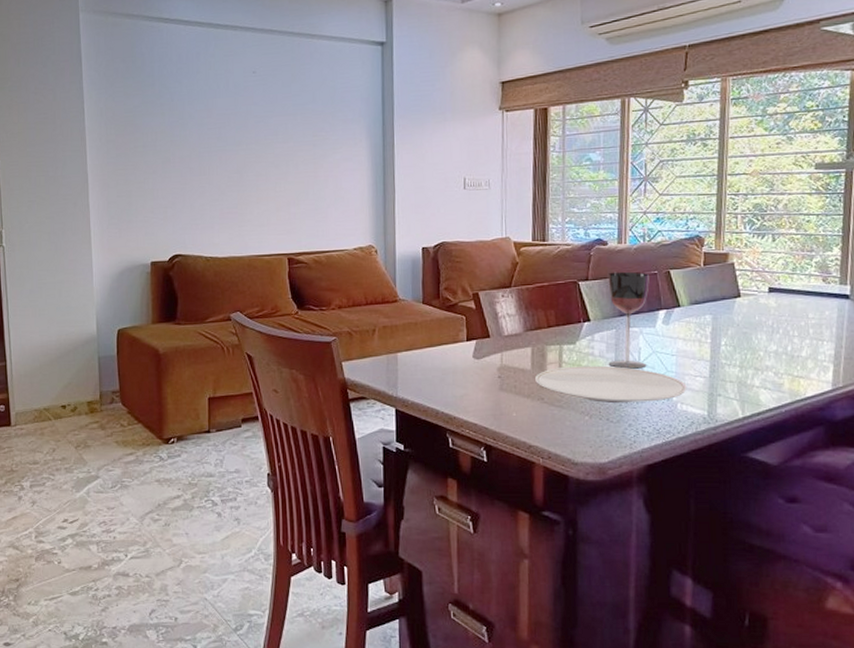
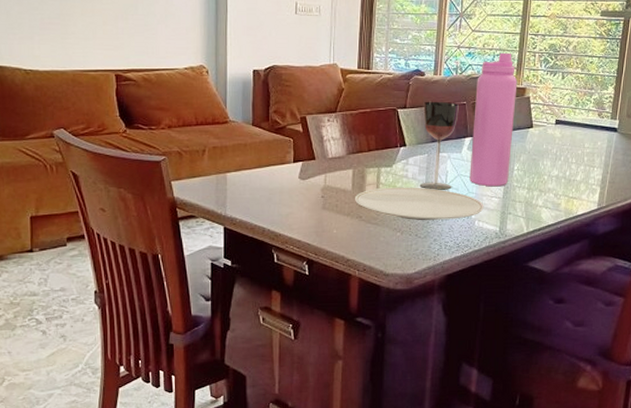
water bottle: none [666,215,718,365] -> present [469,52,518,187]

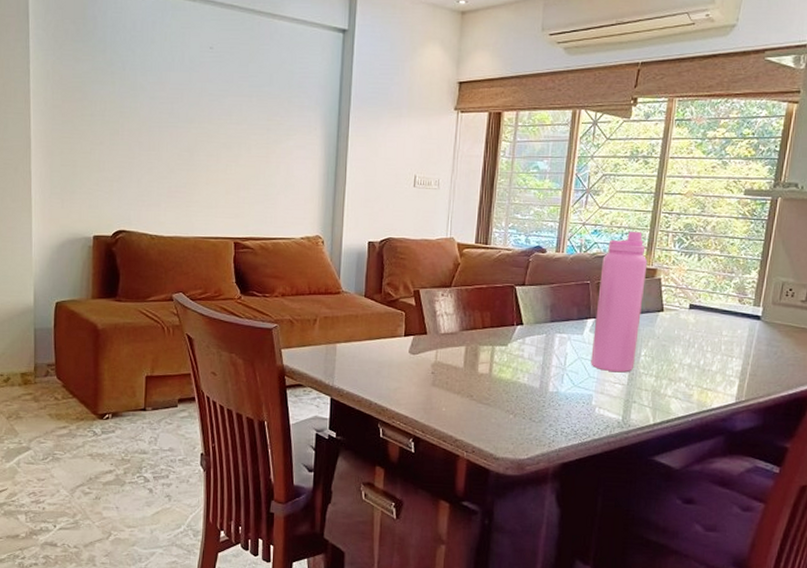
plate: present [354,187,484,220] -> none [465,366,606,405]
wineglass: present [420,101,459,190] -> none [537,279,582,373]

